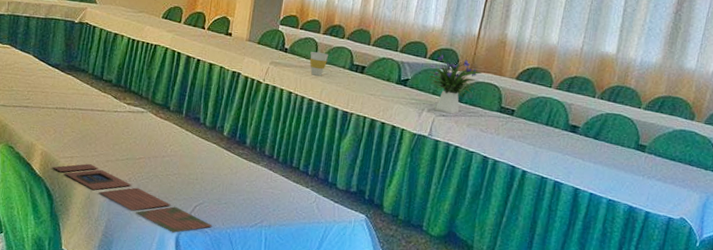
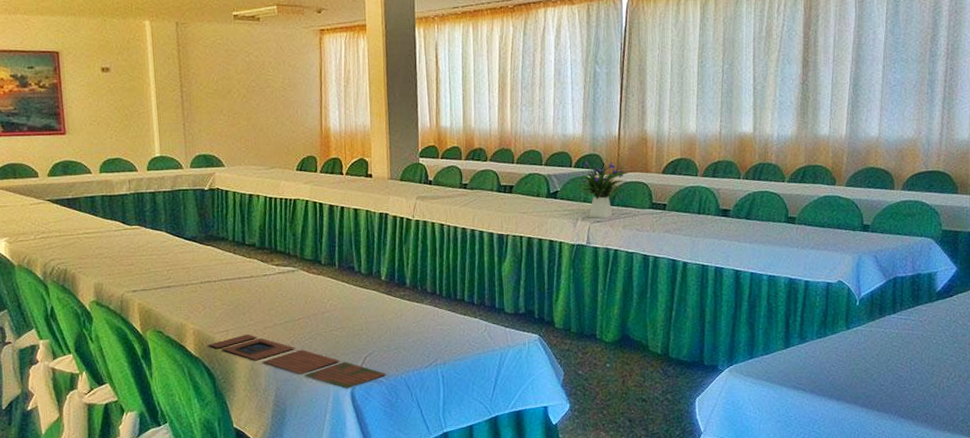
cup: present [309,52,329,77] -> none [455,179,475,204]

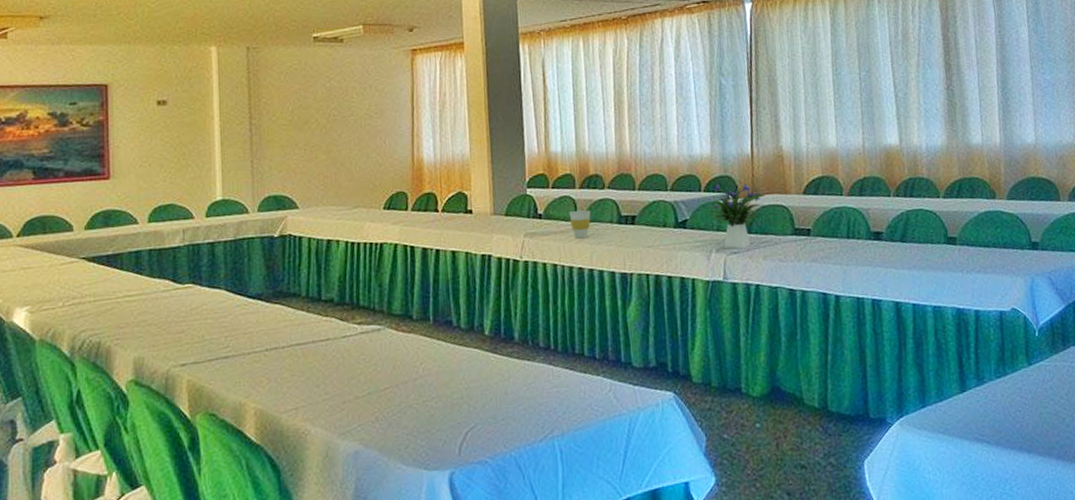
papers: present [208,334,387,390] -> none [272,412,493,475]
cup: none [455,179,475,204] -> present [569,210,591,240]

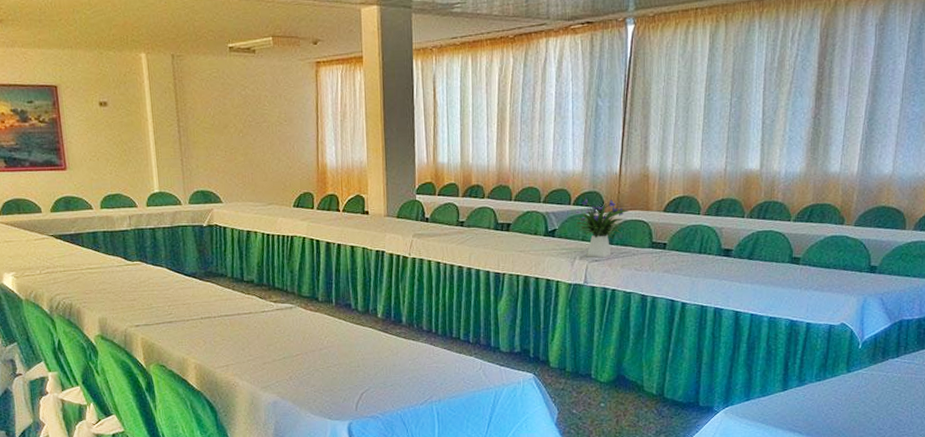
cup: present [569,210,591,240] -> none [452,216,472,242]

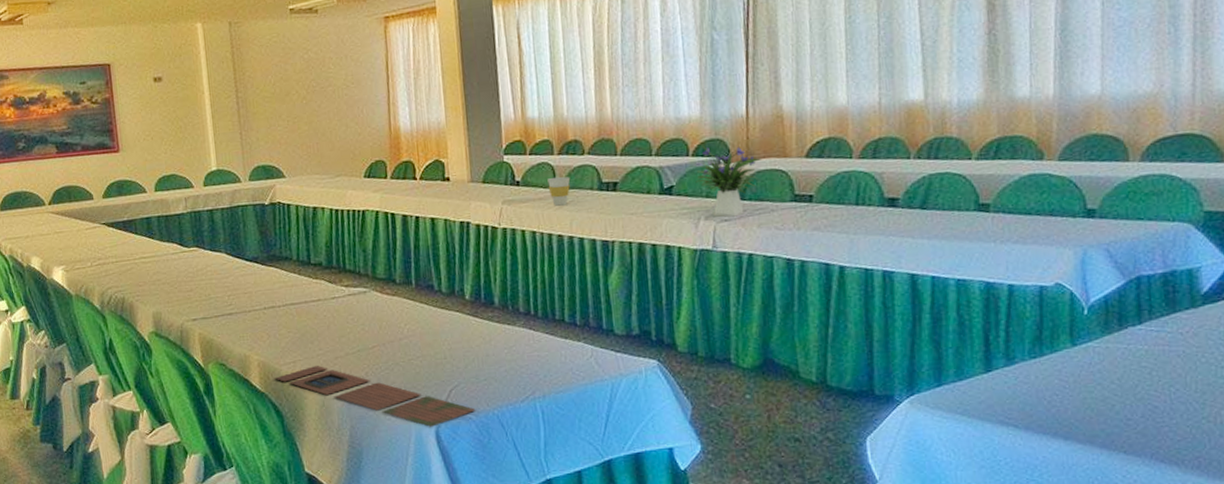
papers: none [209,370,383,424] -> present [274,366,476,428]
cup: none [452,216,472,242] -> present [547,177,571,207]

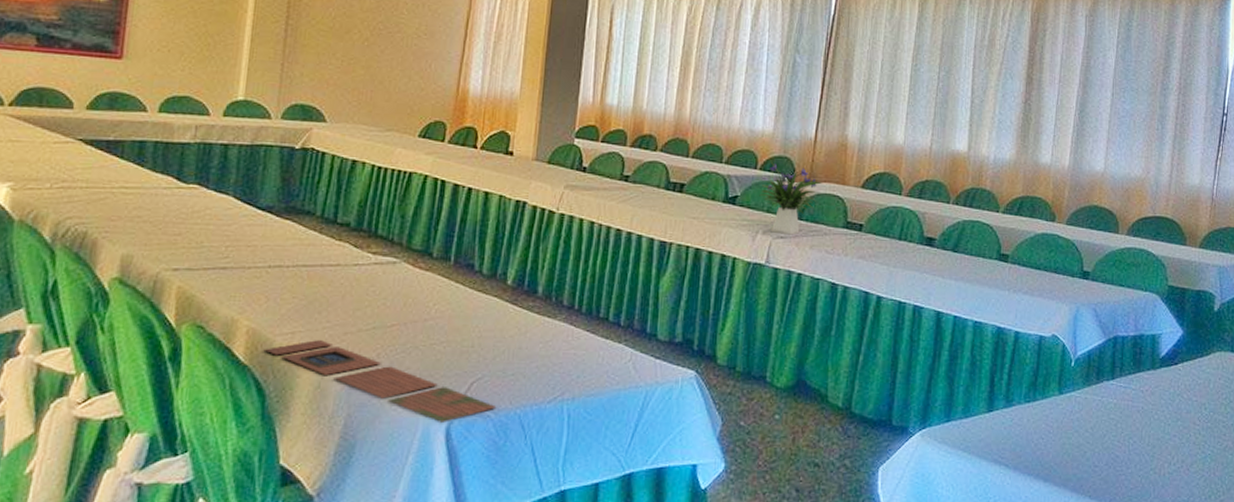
cup: present [547,177,571,207] -> none [615,169,639,201]

